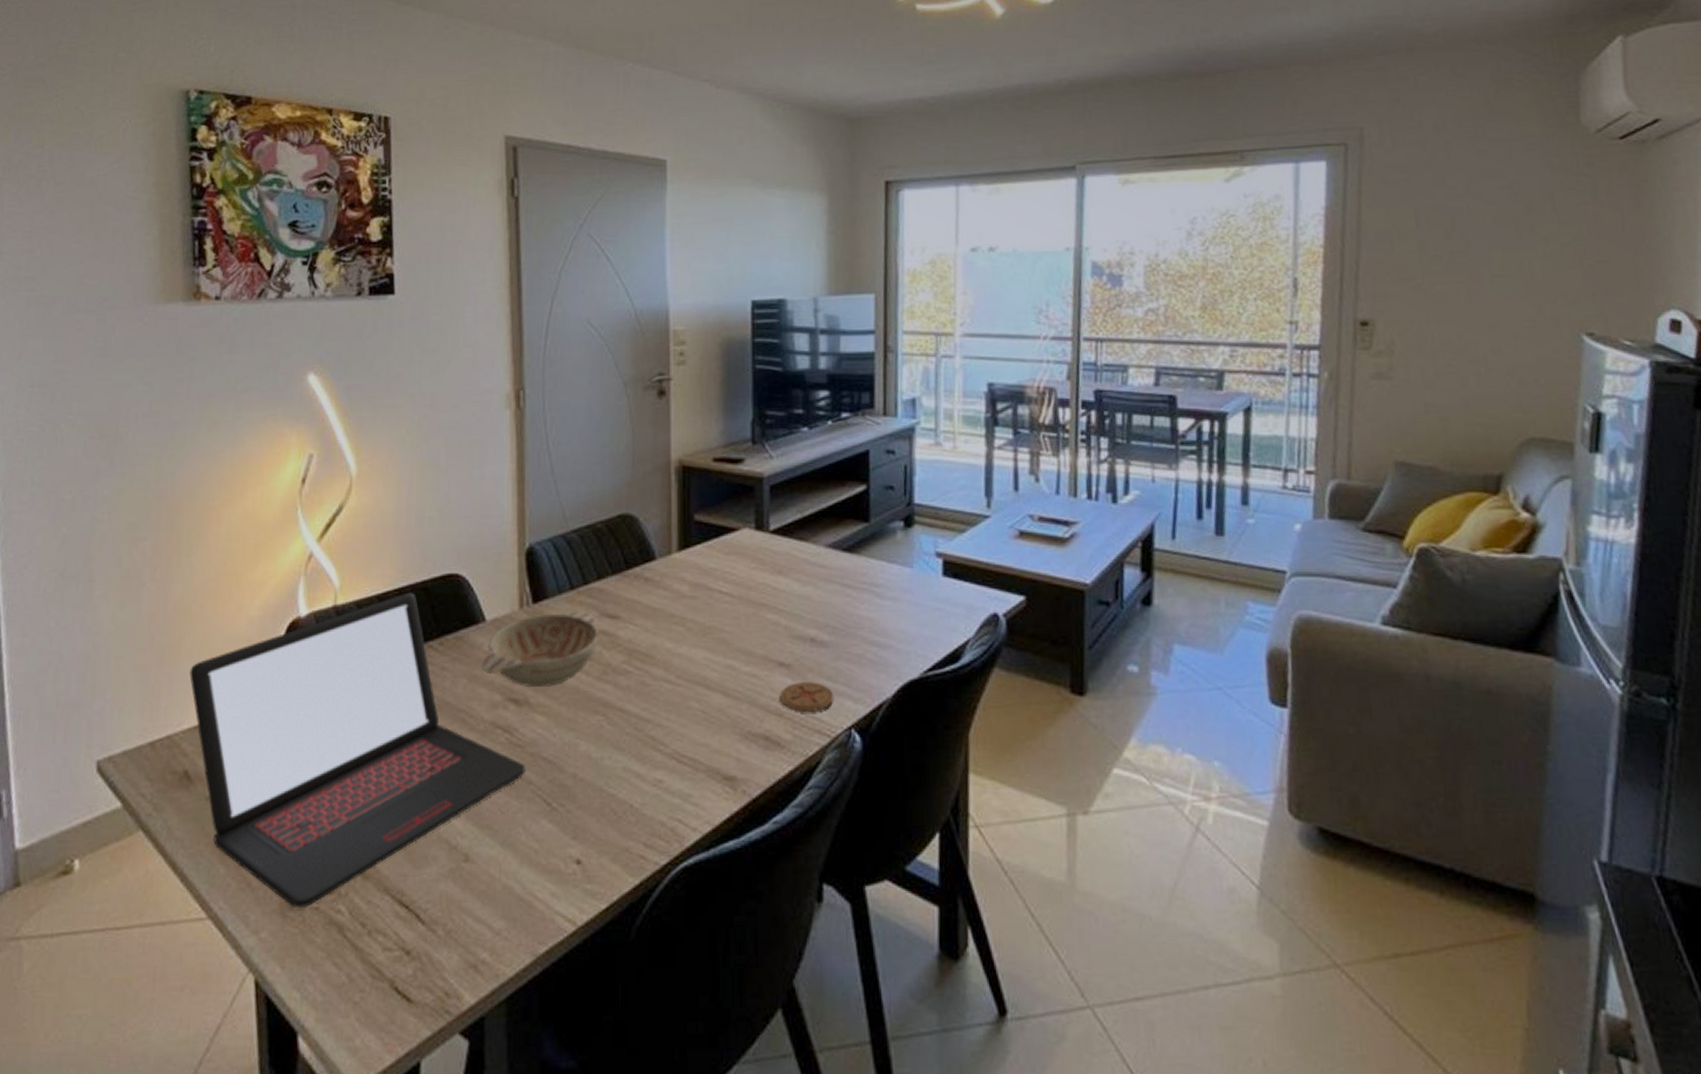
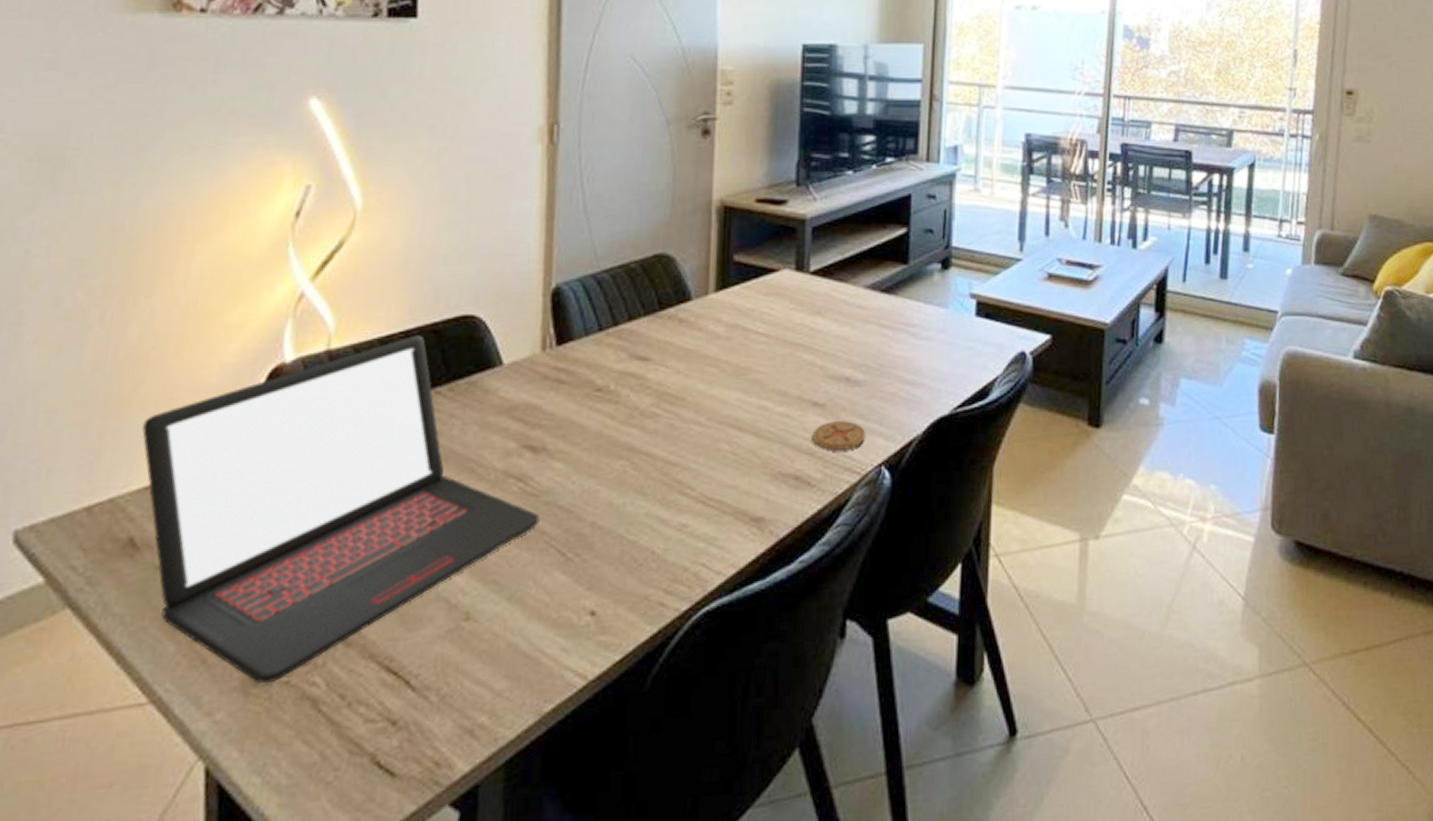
decorative bowl: present [482,611,598,688] -> none [496,353,627,434]

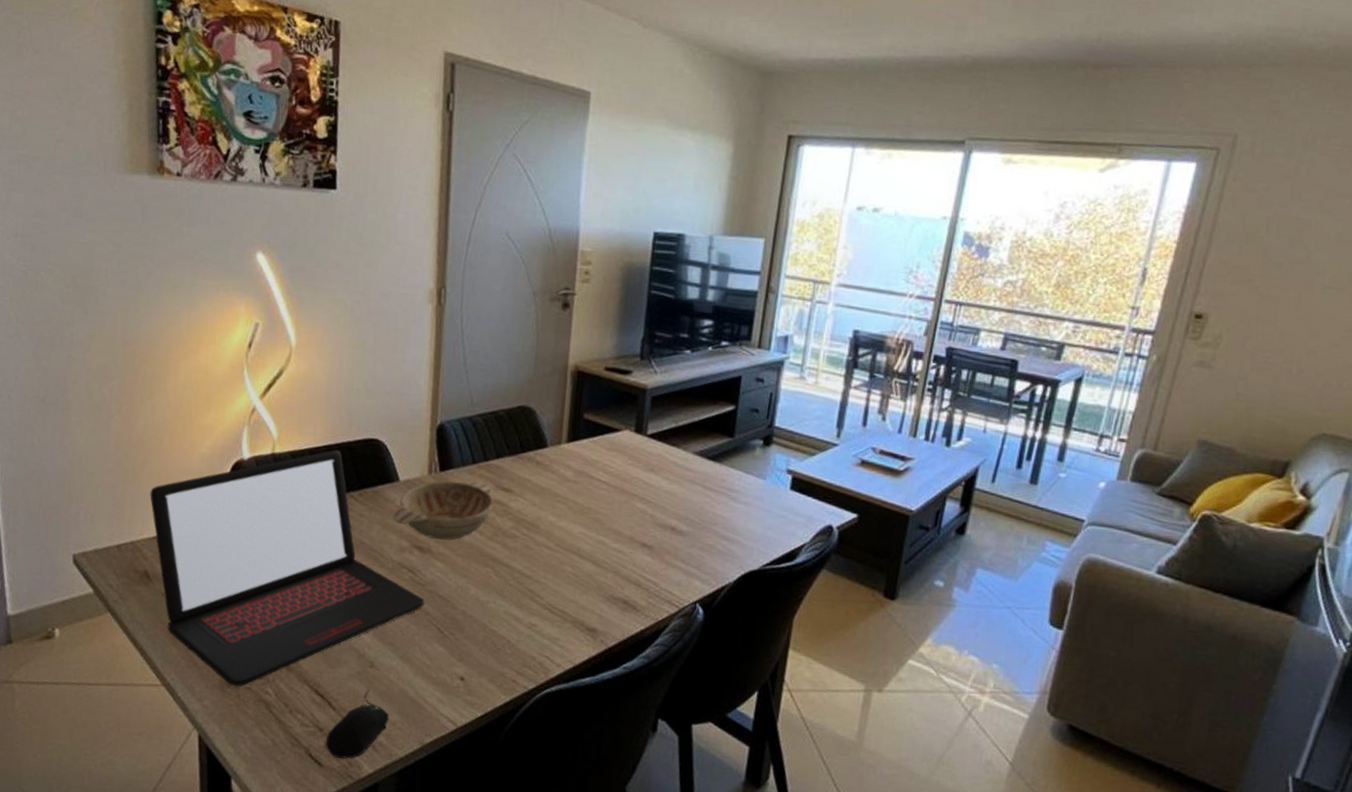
computer mouse: none [401,651,494,761] -> present [326,689,390,759]
decorative bowl: none [496,353,627,434] -> present [393,481,494,540]
coaster: present [812,421,866,451] -> none [640,561,686,587]

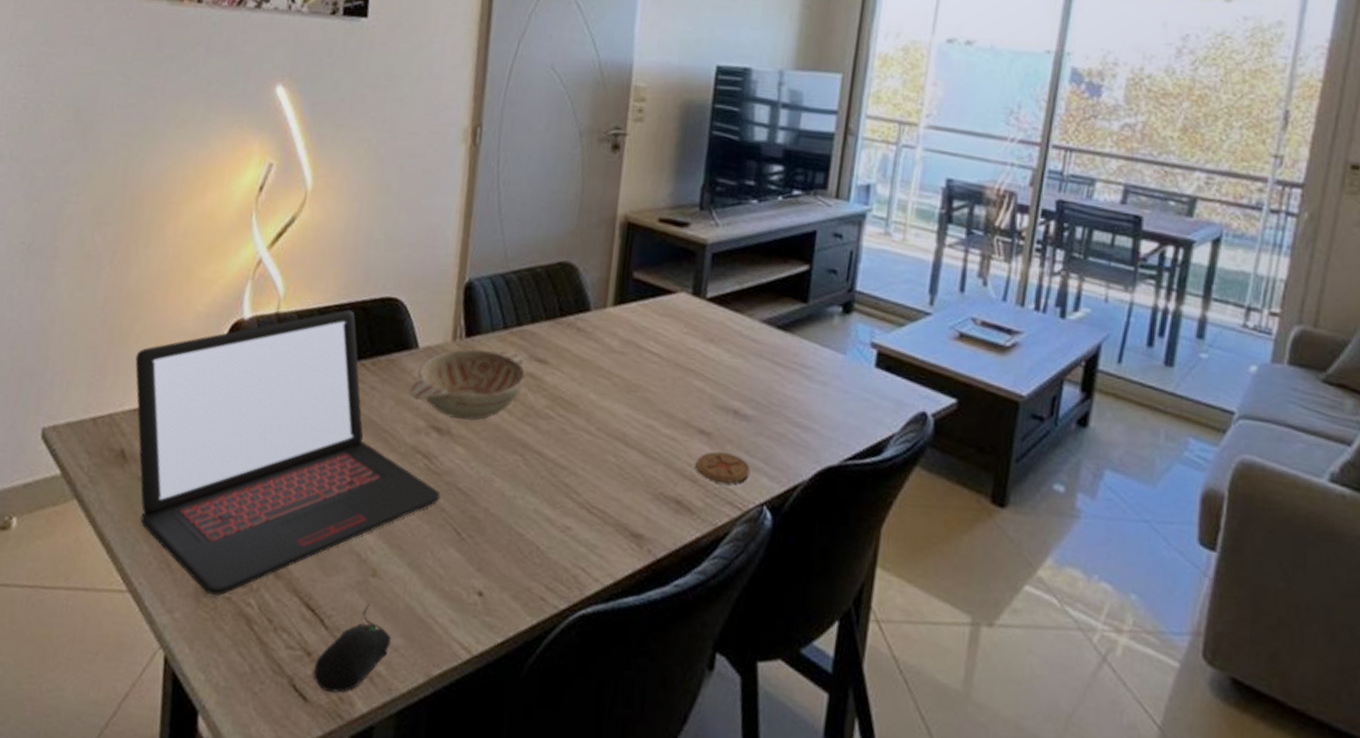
coaster: none [640,561,686,587] -> present [696,451,751,484]

